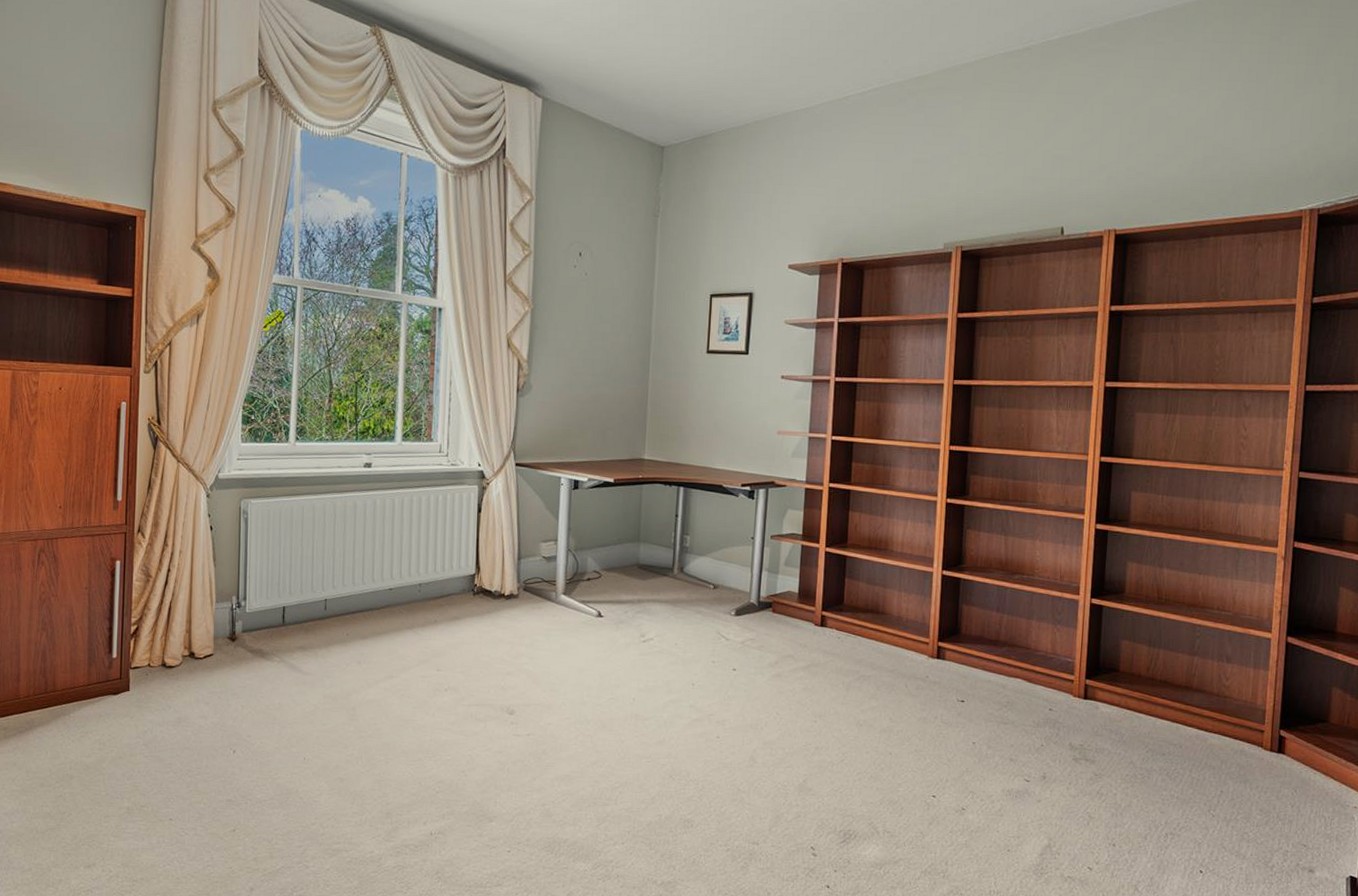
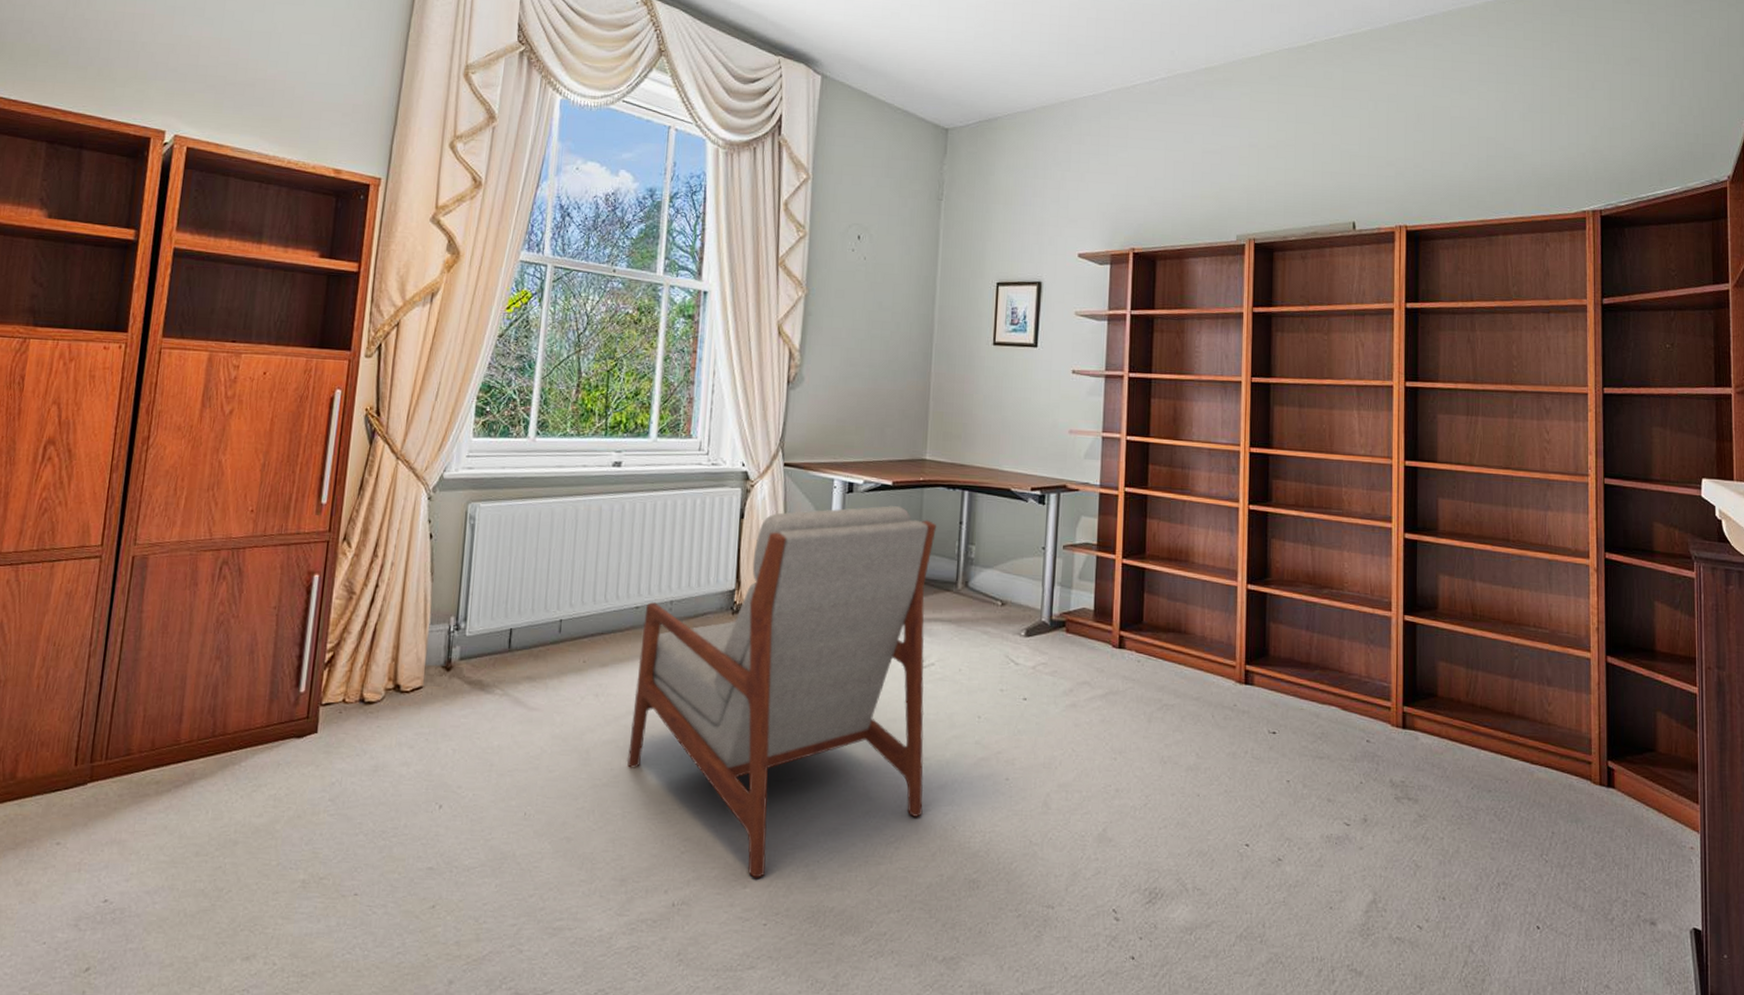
armchair: none [387,500,654,814] -> present [626,505,936,878]

